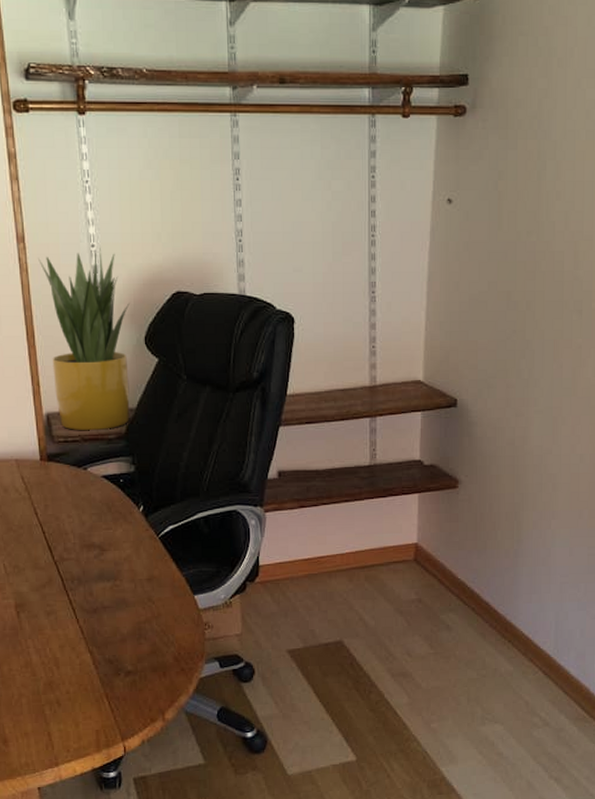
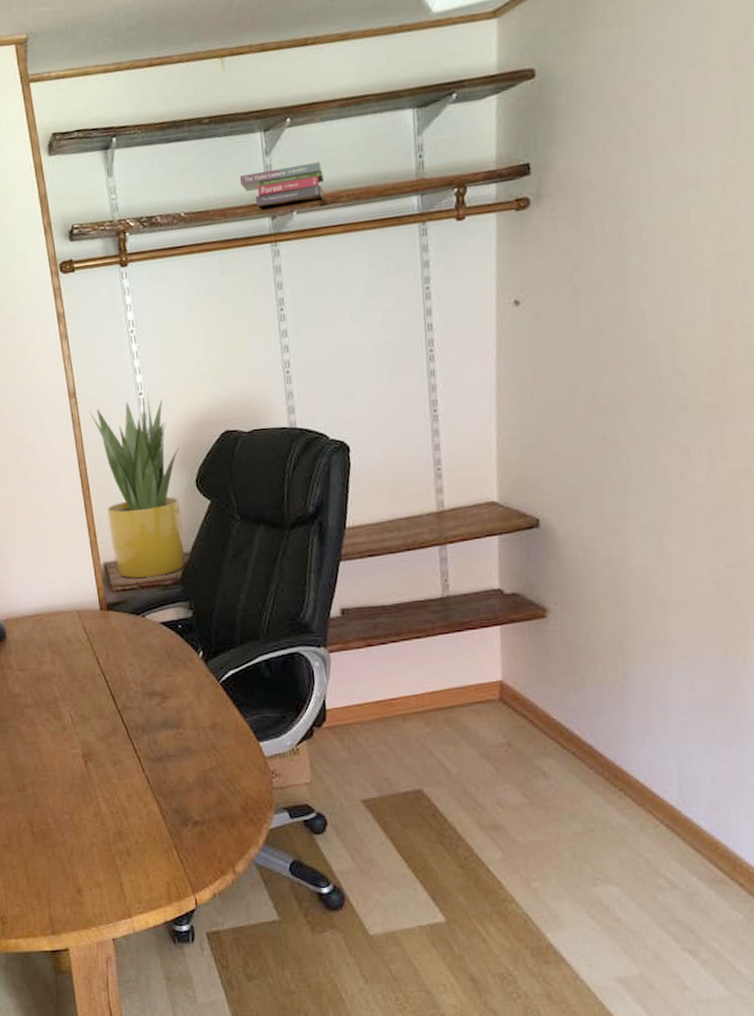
books: none [203,40,284,81] -> present [239,162,324,212]

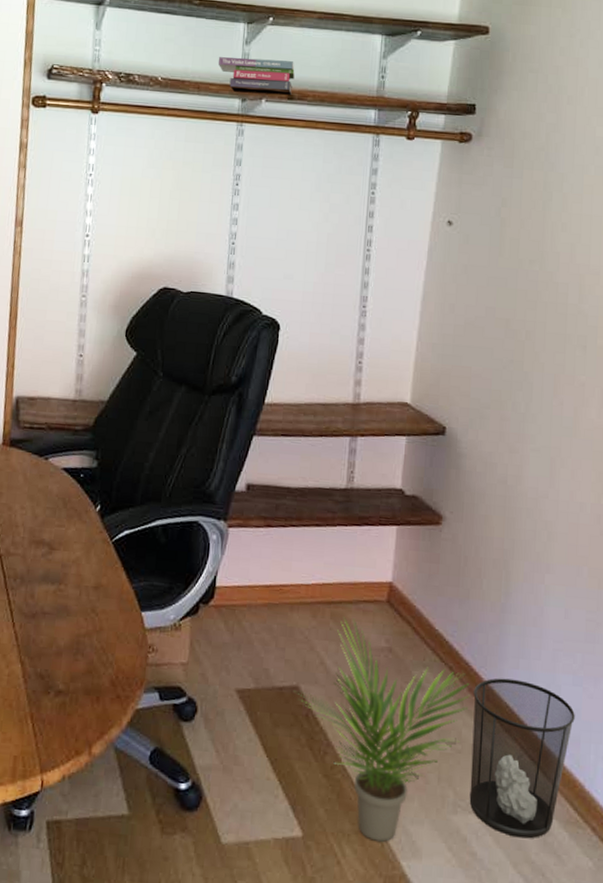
planter: present [90,394,185,579] -> none [28,237,116,420]
potted plant: none [417,720,597,918] -> present [293,616,470,842]
waste bin: none [600,755,711,901] -> present [469,678,575,839]

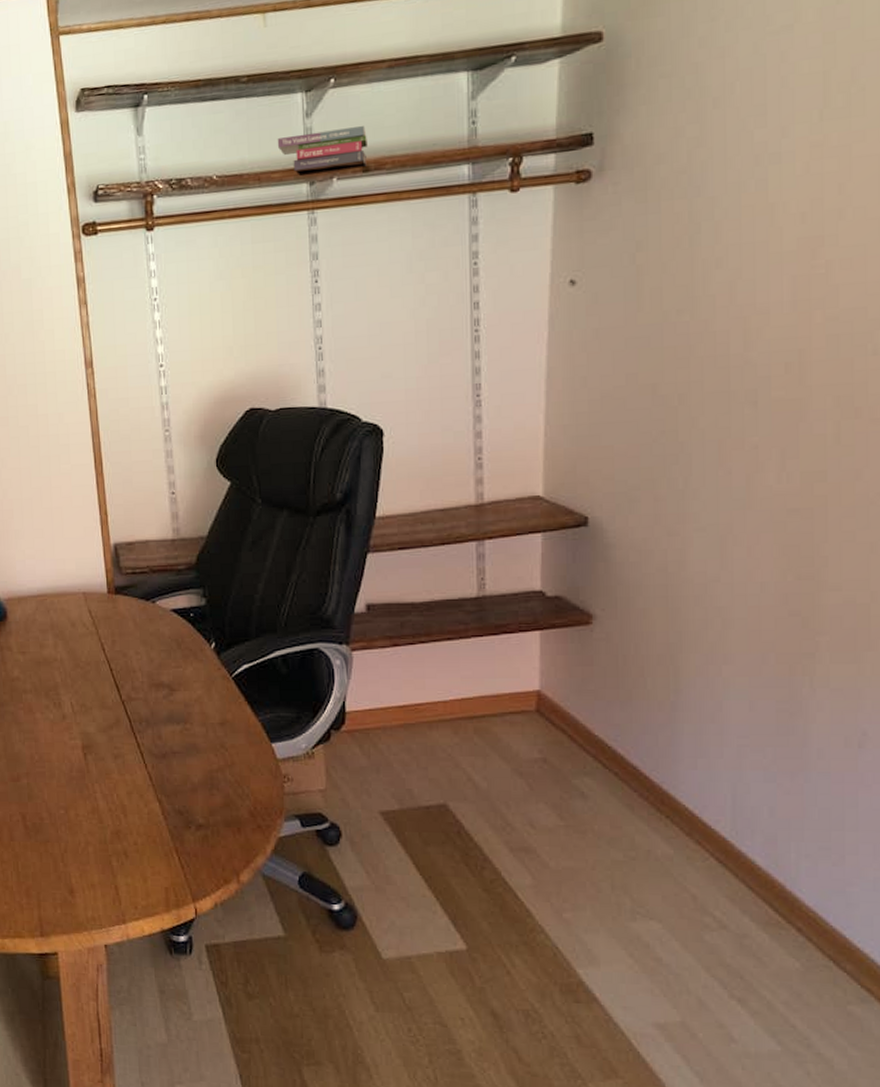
potted plant: present [293,616,470,842] -> none [441,730,641,951]
waste bin: present [469,678,575,839] -> none [645,780,769,942]

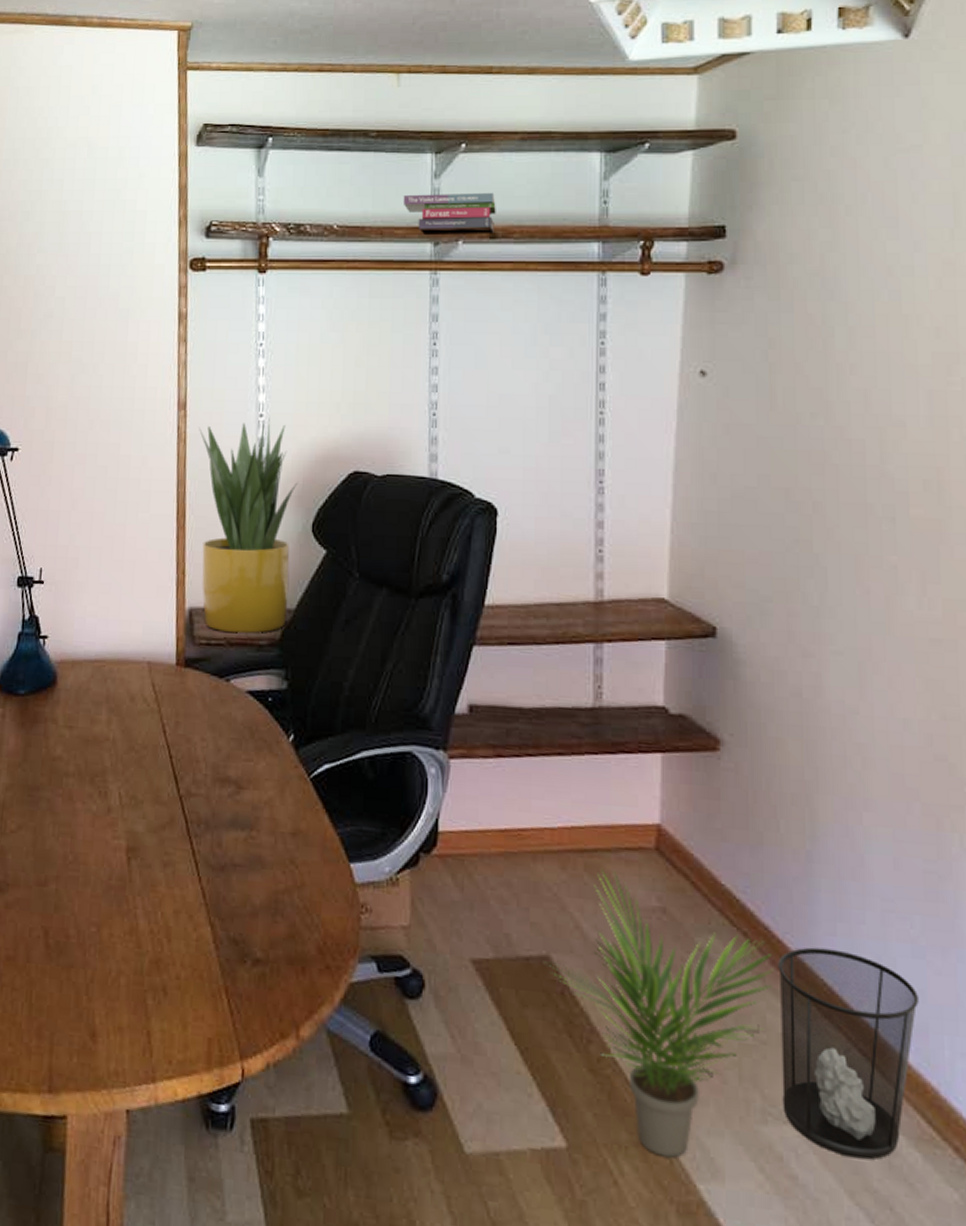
planter: none [106,366,200,562] -> present [199,417,298,634]
potted plant: none [441,730,641,951] -> present [543,868,773,1158]
waste bin: none [645,780,769,942] -> present [778,947,919,1160]

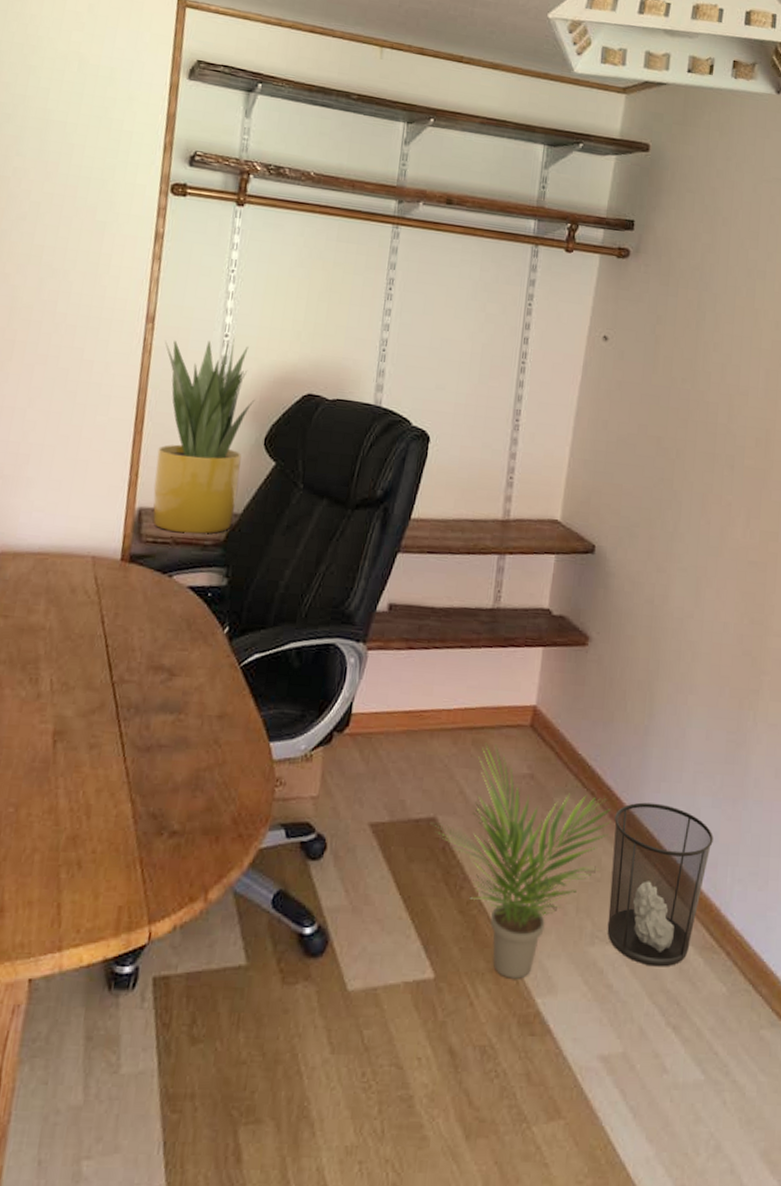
books: present [403,193,496,236] -> none [374,155,455,201]

